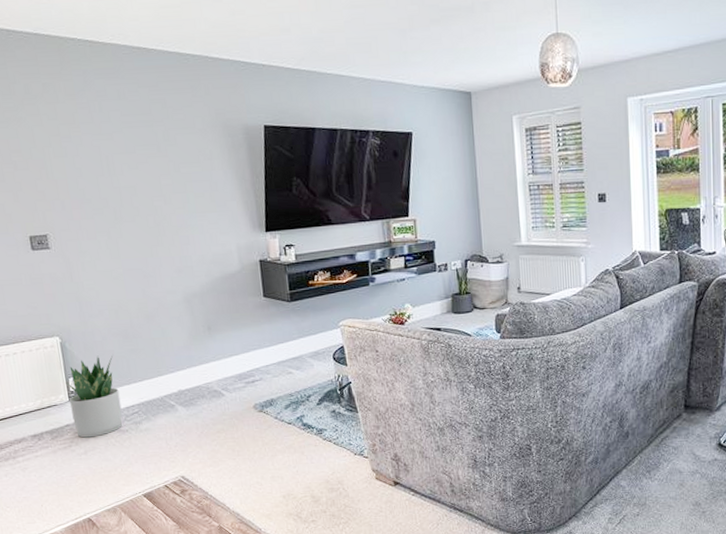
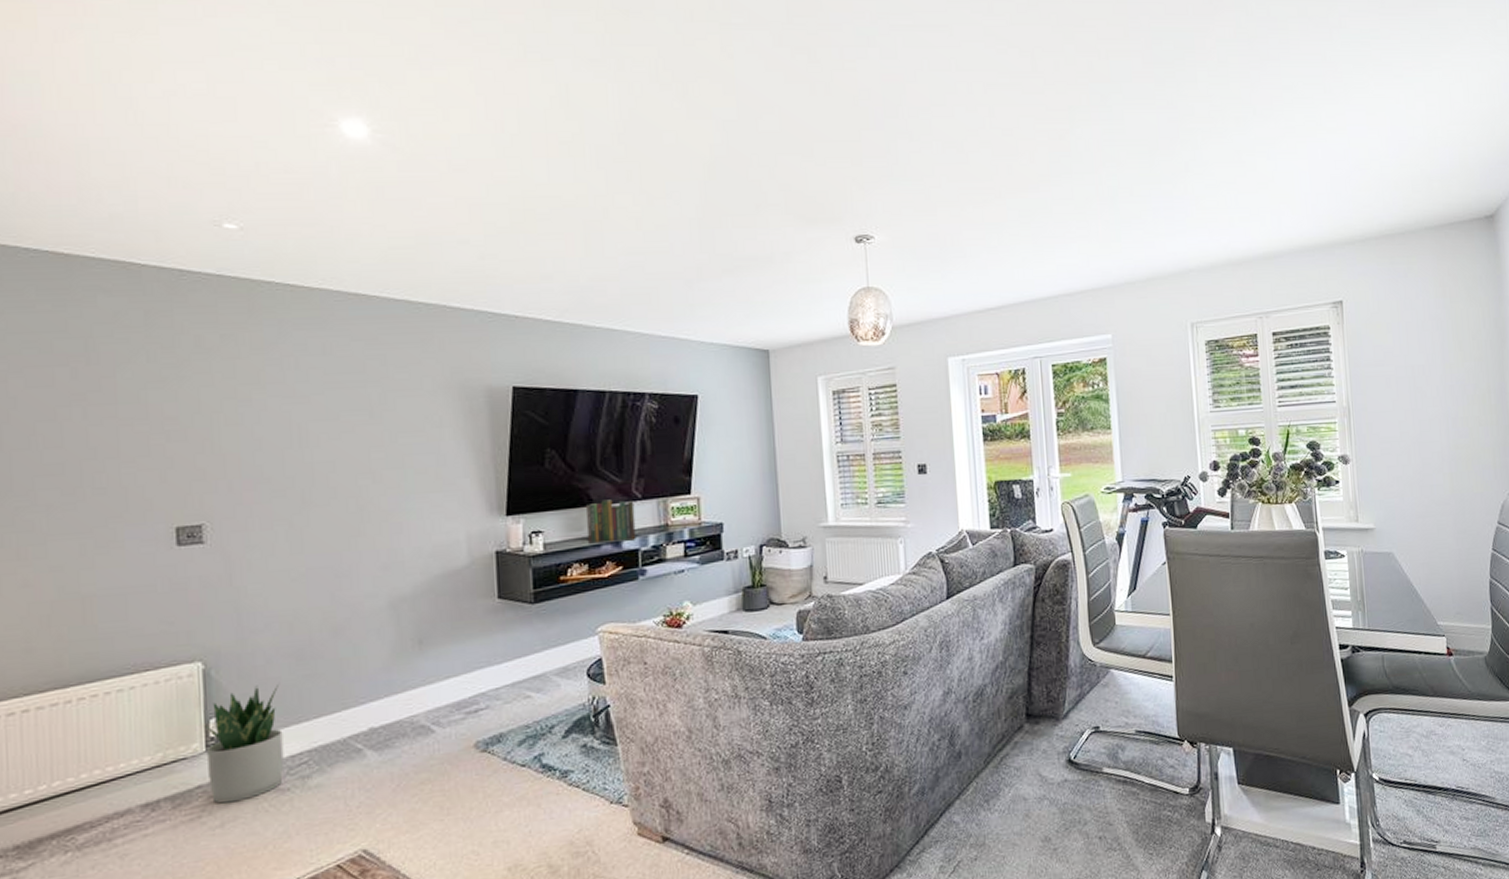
books: none [325,220,367,257] -> present [585,499,637,545]

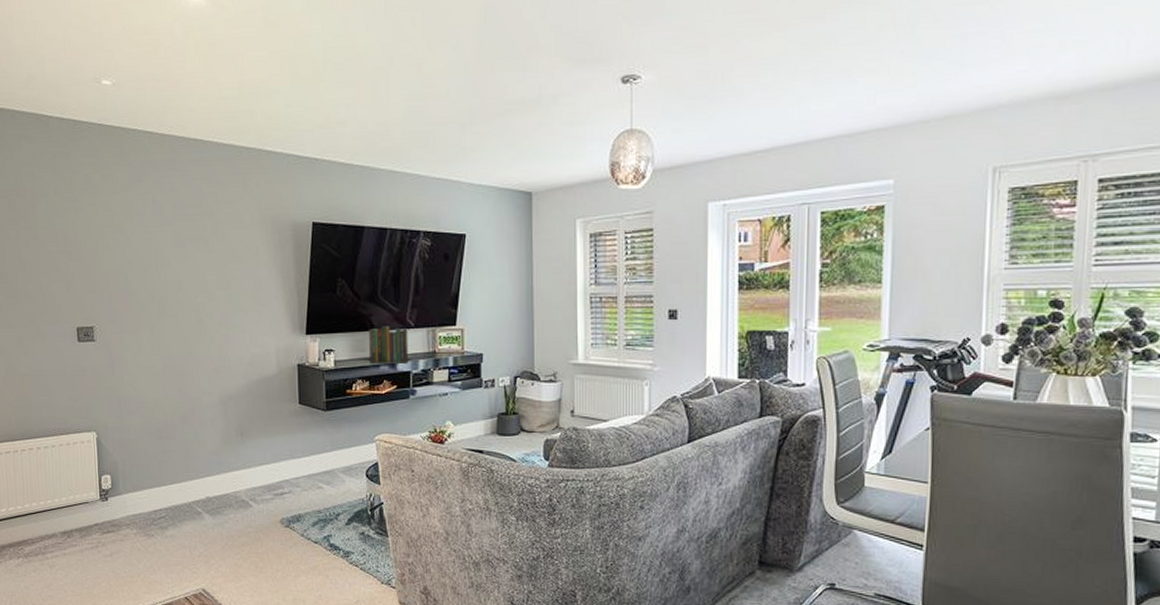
planter: present [202,685,284,804] -> none [97,454,150,539]

